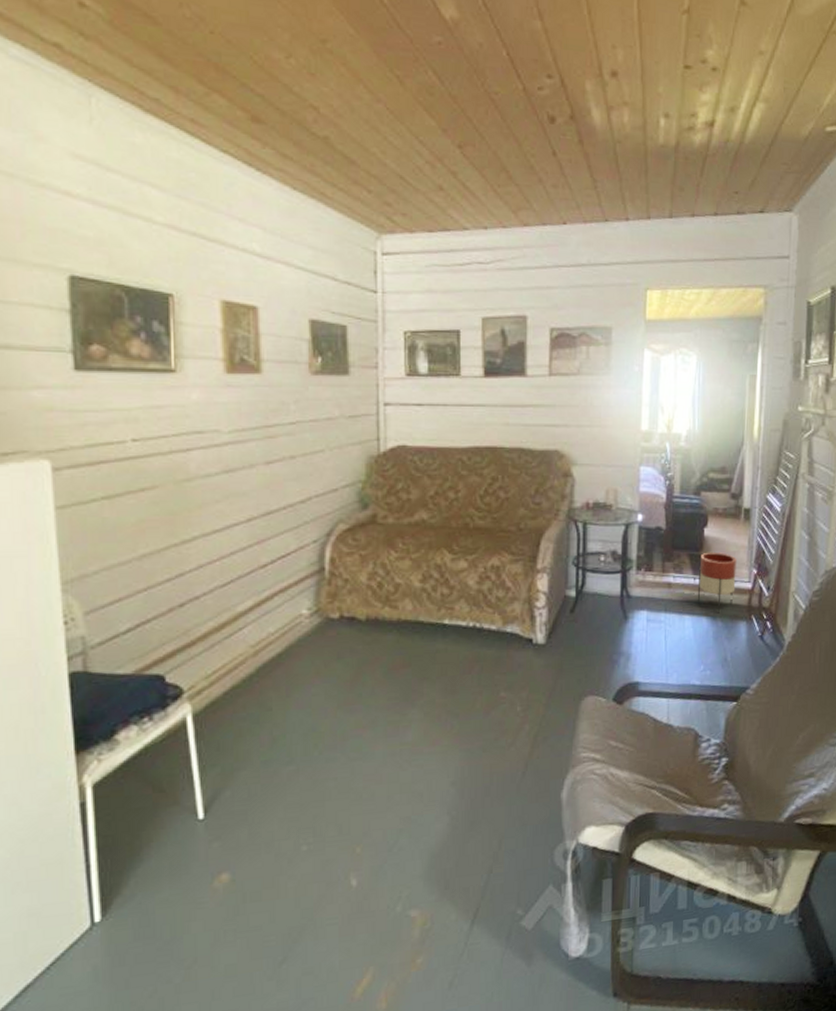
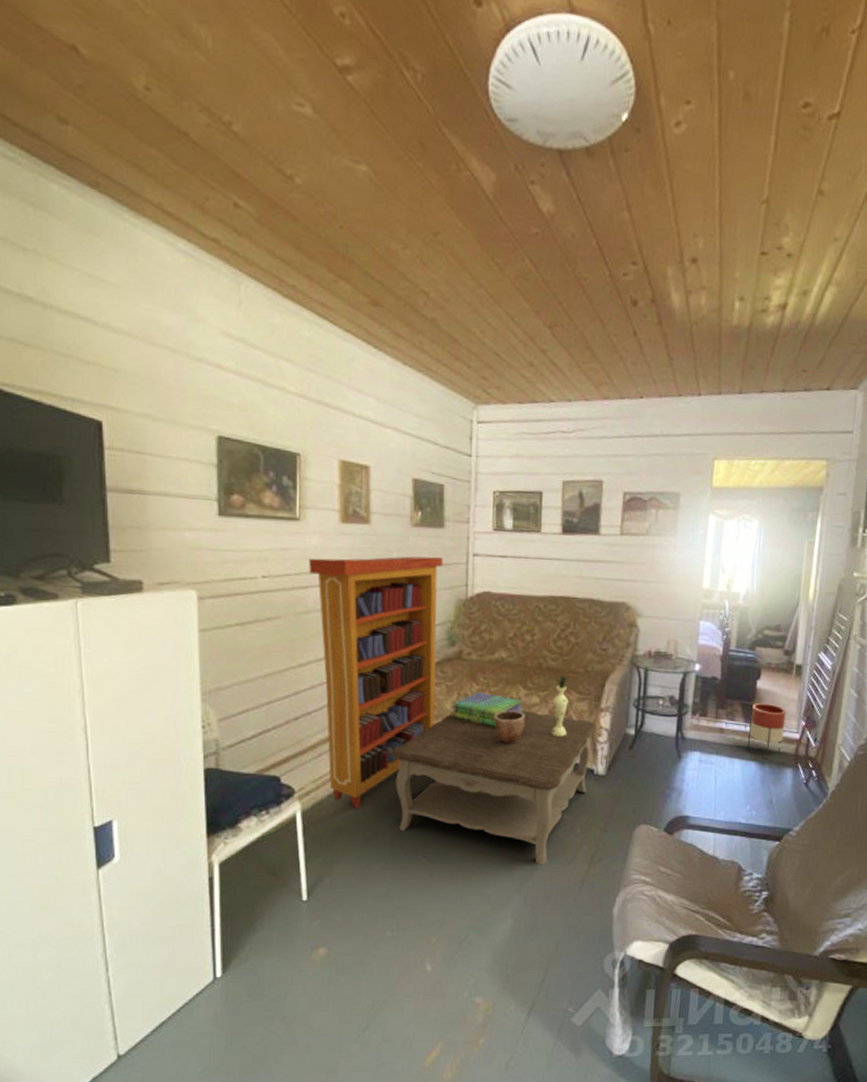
bookcase: none [189,408,350,705] -> present [309,556,444,808]
coffee table: none [298,578,533,751] -> present [391,711,597,864]
stack of books: none [367,559,451,600] -> present [451,691,525,728]
decorative bowl: none [416,578,453,617] -> present [494,710,525,744]
vase: none [477,533,506,605] -> present [549,673,575,737]

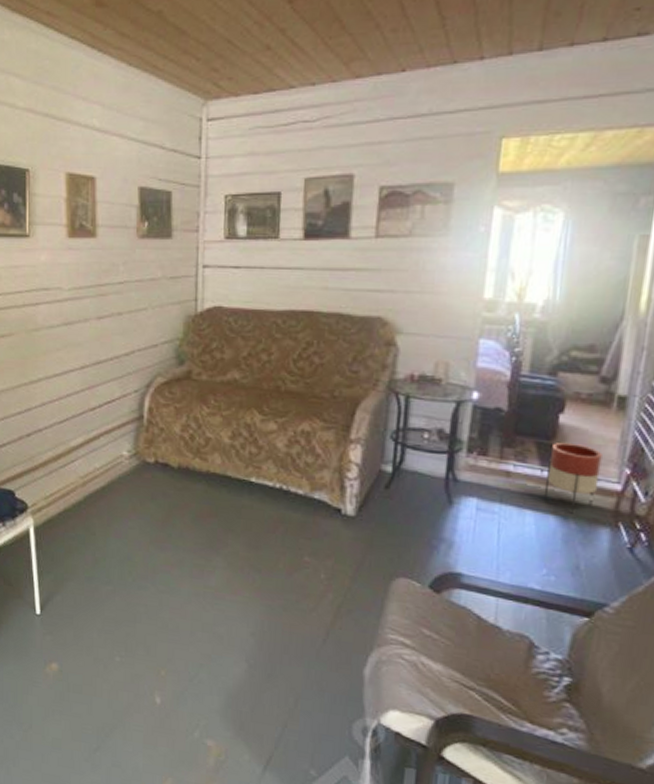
bookcase: present [309,556,444,808] -> none [38,269,171,528]
coffee table: present [391,711,597,864] -> none [119,437,345,609]
stack of books: present [451,691,525,728] -> none [180,415,260,456]
decorative bowl: present [494,710,525,744] -> none [226,437,261,474]
vase: present [549,673,575,737] -> none [288,398,319,469]

